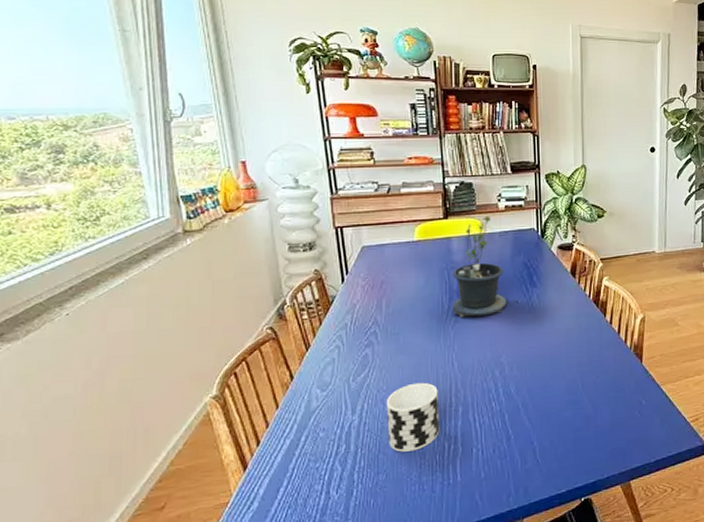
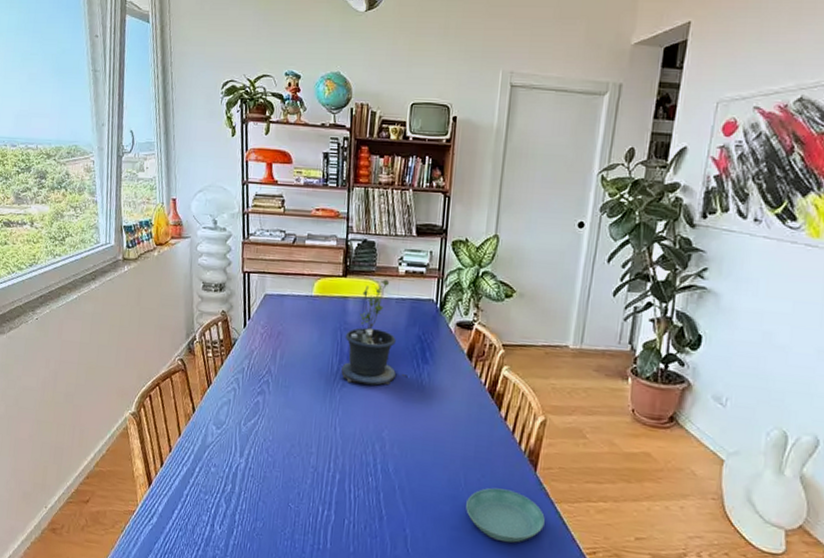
cup: present [386,382,440,452] -> none [268,439,319,507]
saucer: none [586,383,654,430] -> present [466,487,545,543]

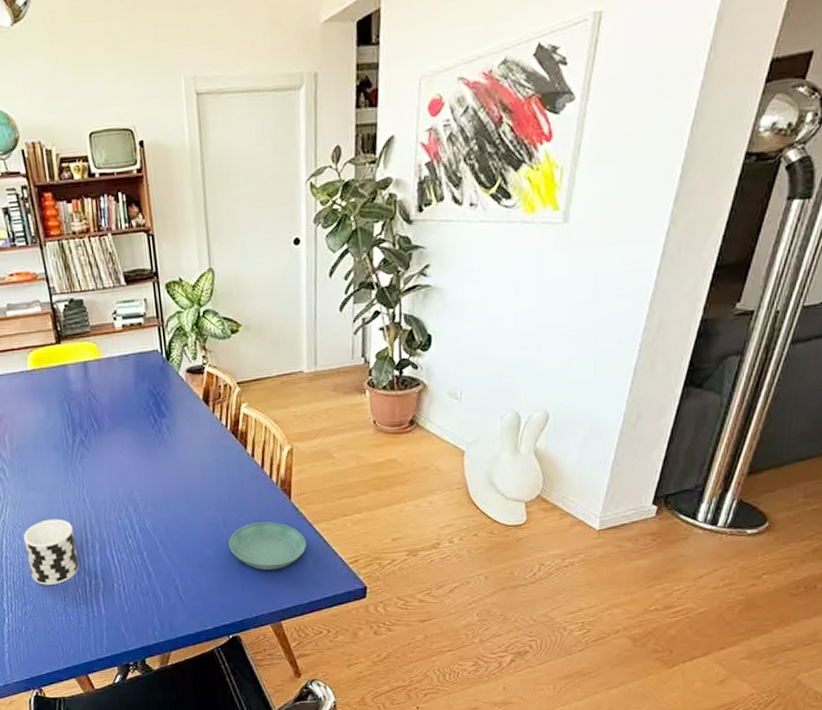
cup: none [268,439,319,507] -> present [23,518,79,585]
potted plant: present [341,279,408,386] -> none [73,337,148,453]

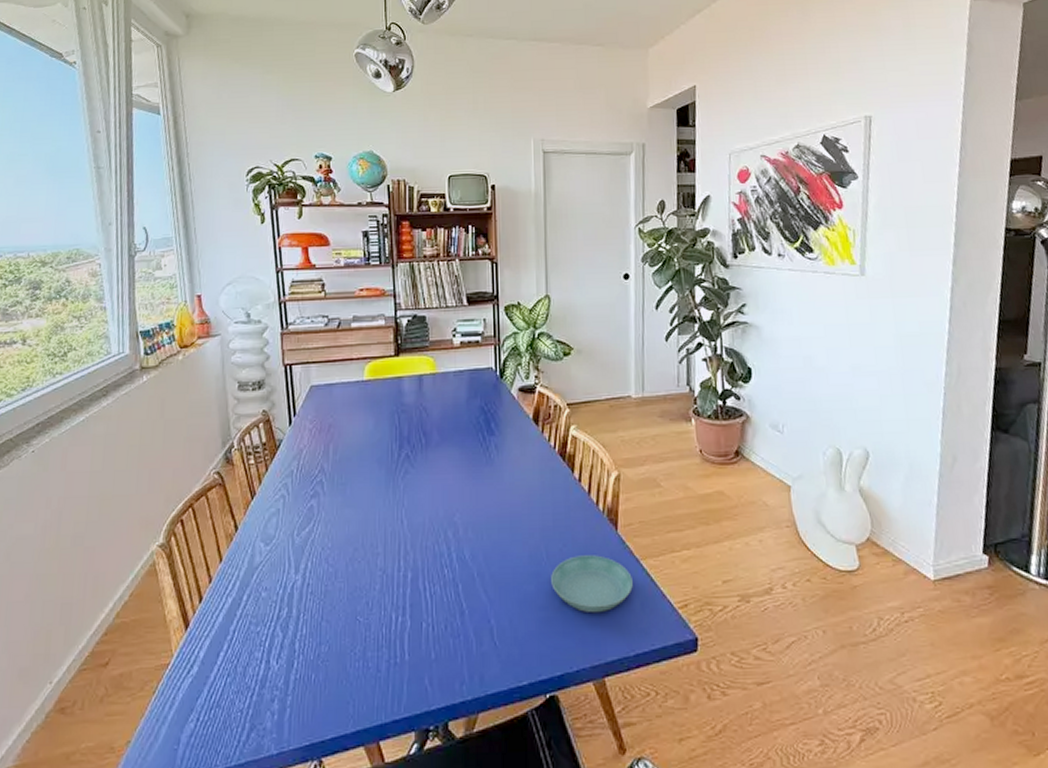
cup: present [23,518,79,585] -> none [330,541,387,621]

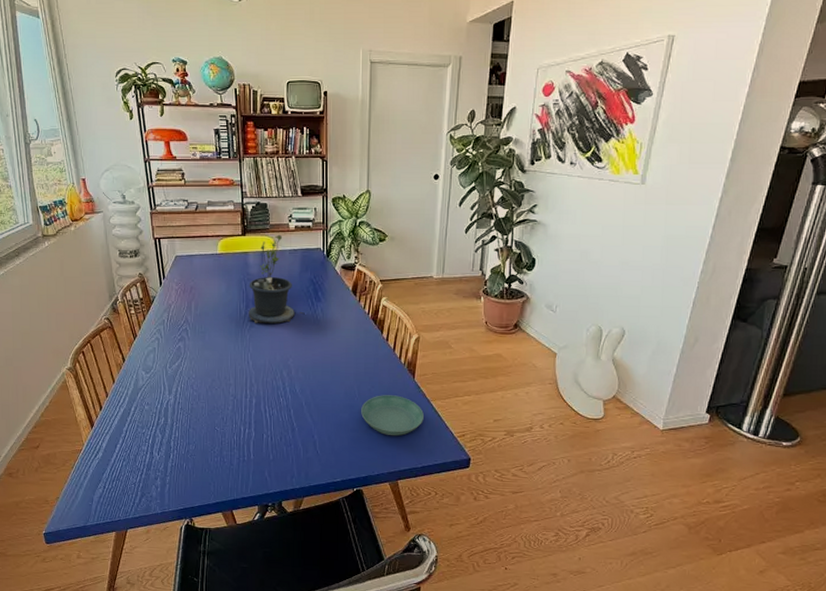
potted plant: none [403,353,475,469] -> present [249,234,305,324]

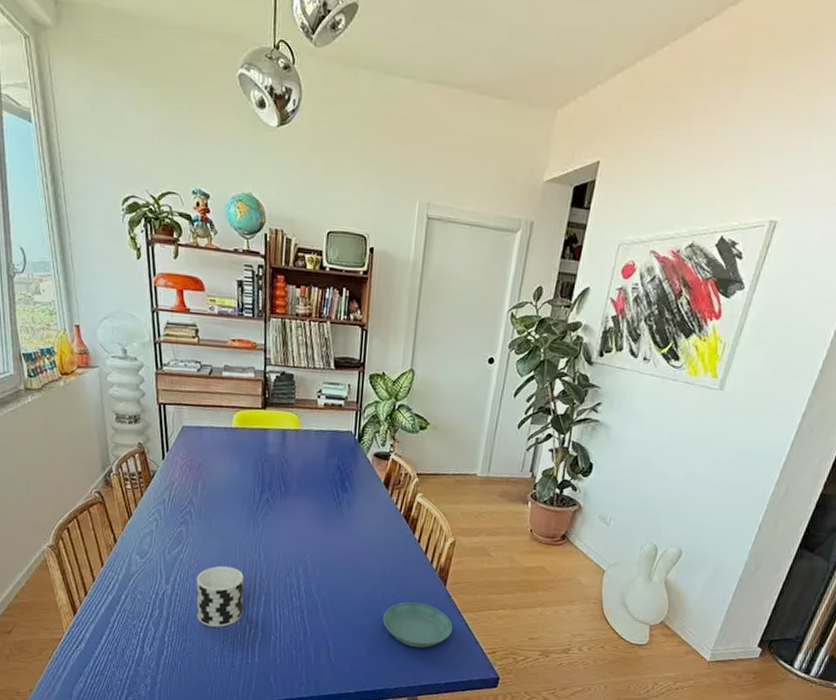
cup: none [195,374,237,430] -> present [196,565,244,627]
potted plant: present [249,234,305,324] -> none [263,411,328,514]

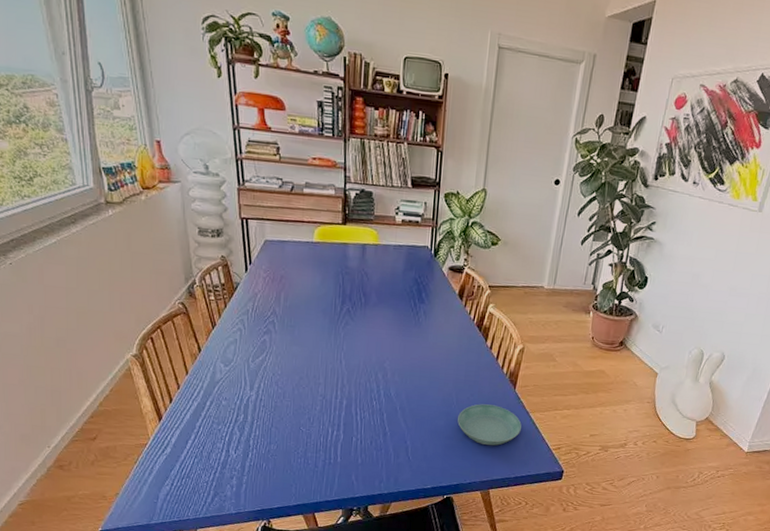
cup: present [196,565,244,627] -> none [279,372,326,430]

